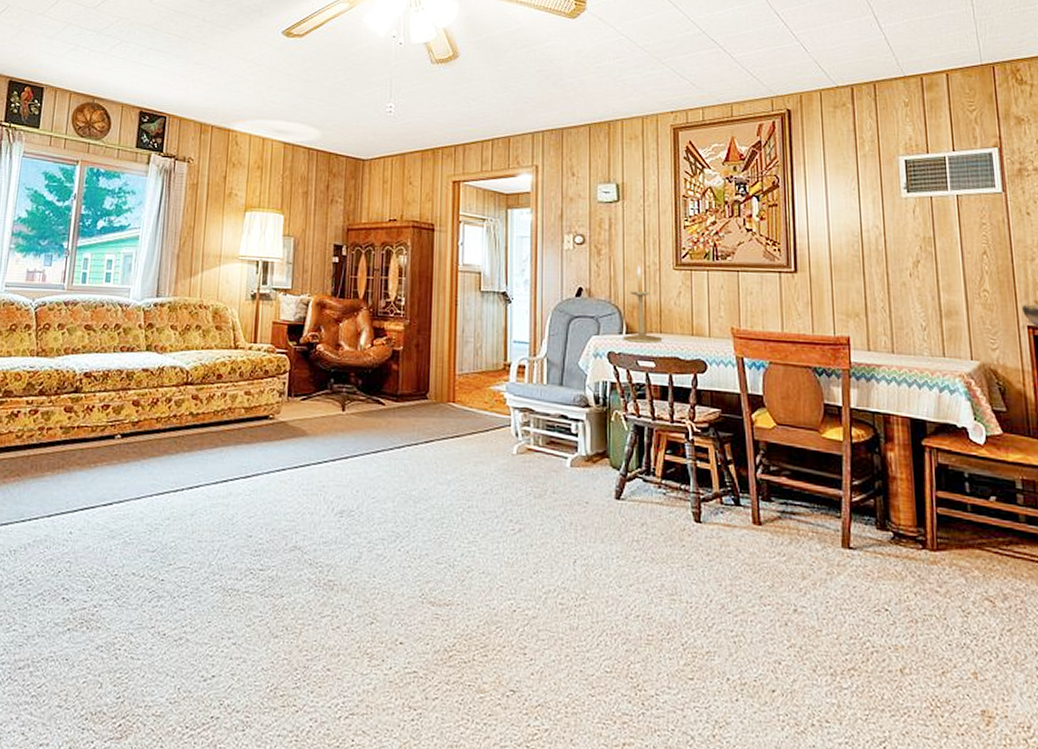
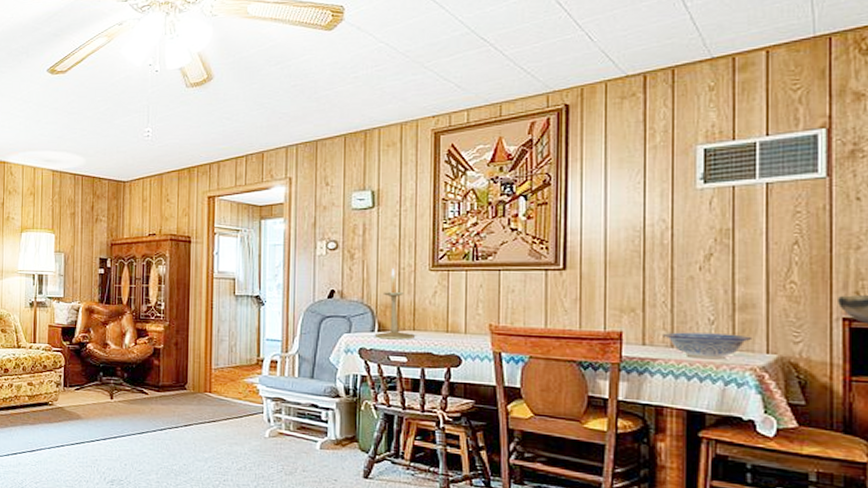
decorative bowl: none [884,337,959,366] -> present [663,332,753,360]

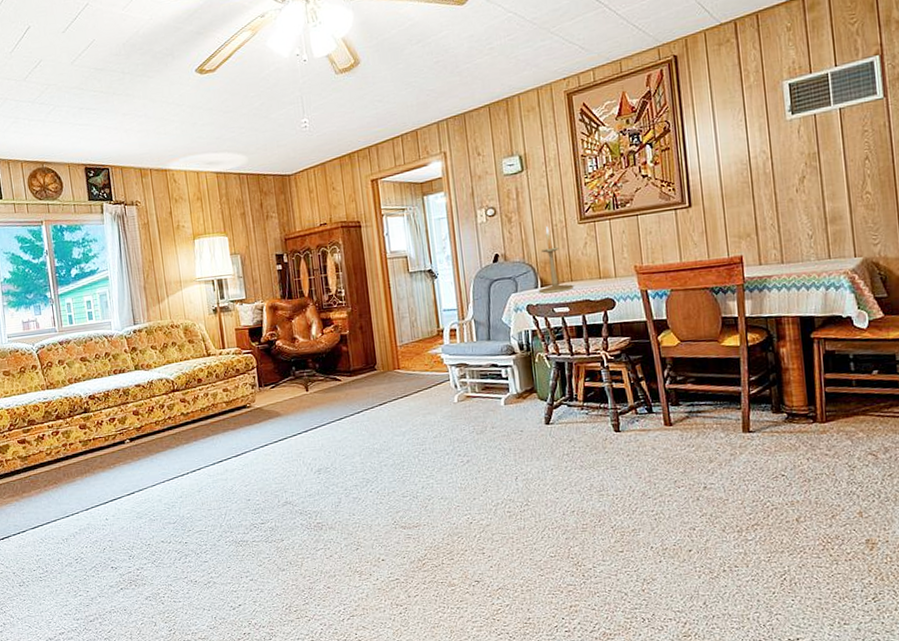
decorative bowl: present [663,332,753,360] -> none [774,243,843,271]

